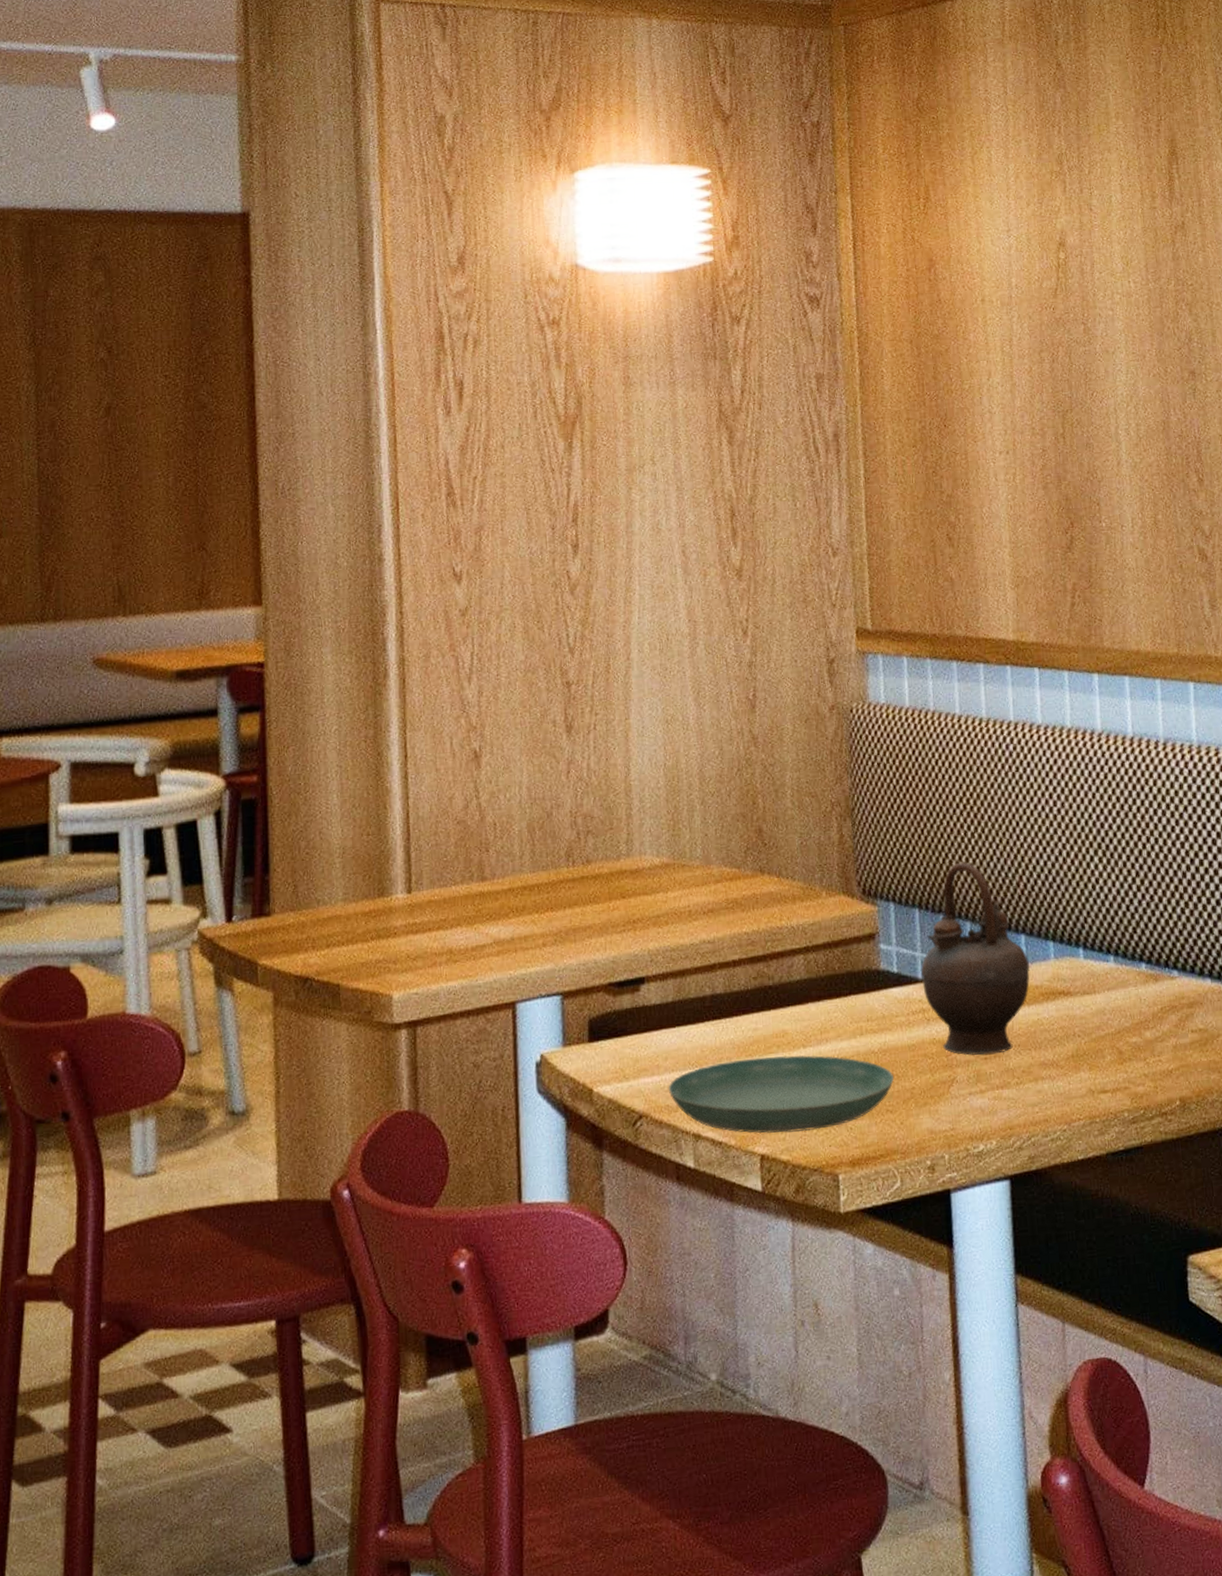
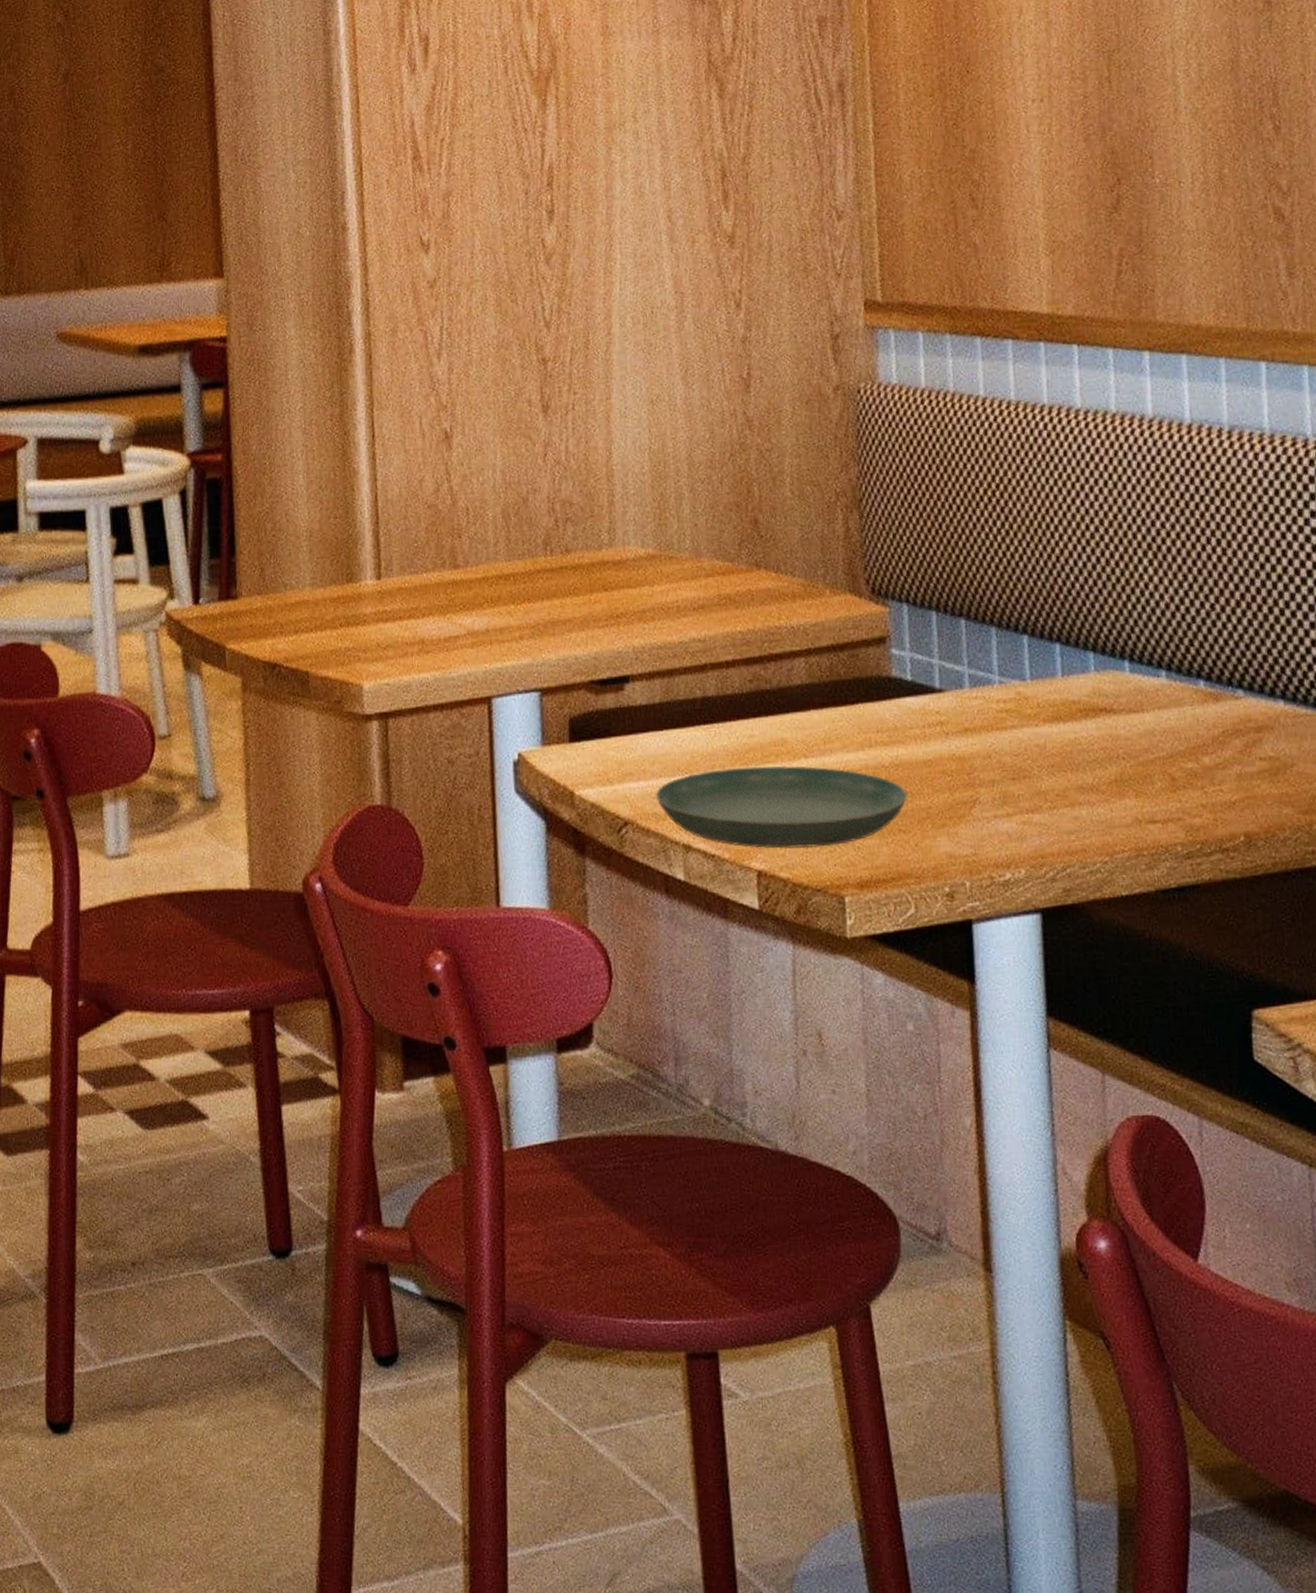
teapot: present [921,862,1030,1056] -> none [939,561,1066,775]

